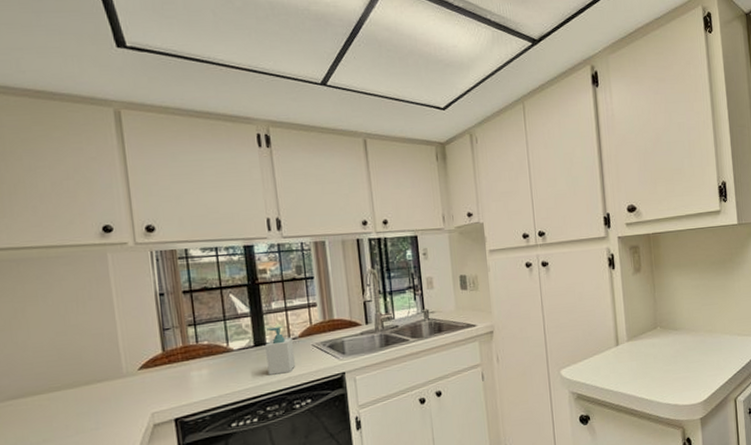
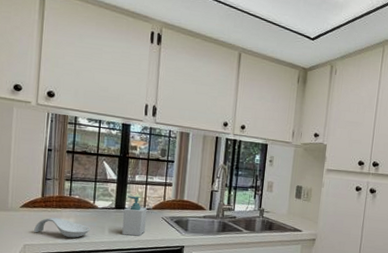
spoon rest: none [160,372,230,397] -> present [34,217,91,239]

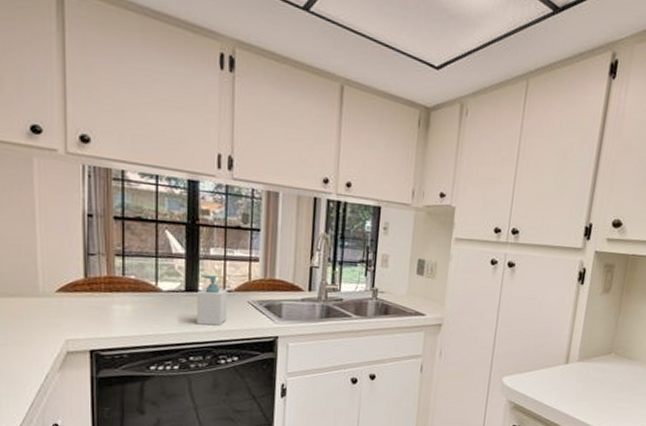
spoon rest: present [34,217,91,239] -> none [78,303,154,331]

